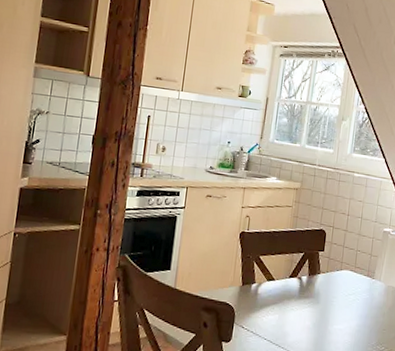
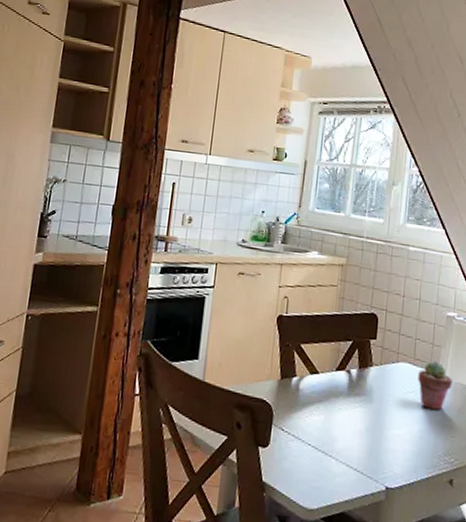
potted succulent: none [357,268,386,309] -> present [418,361,452,411]

